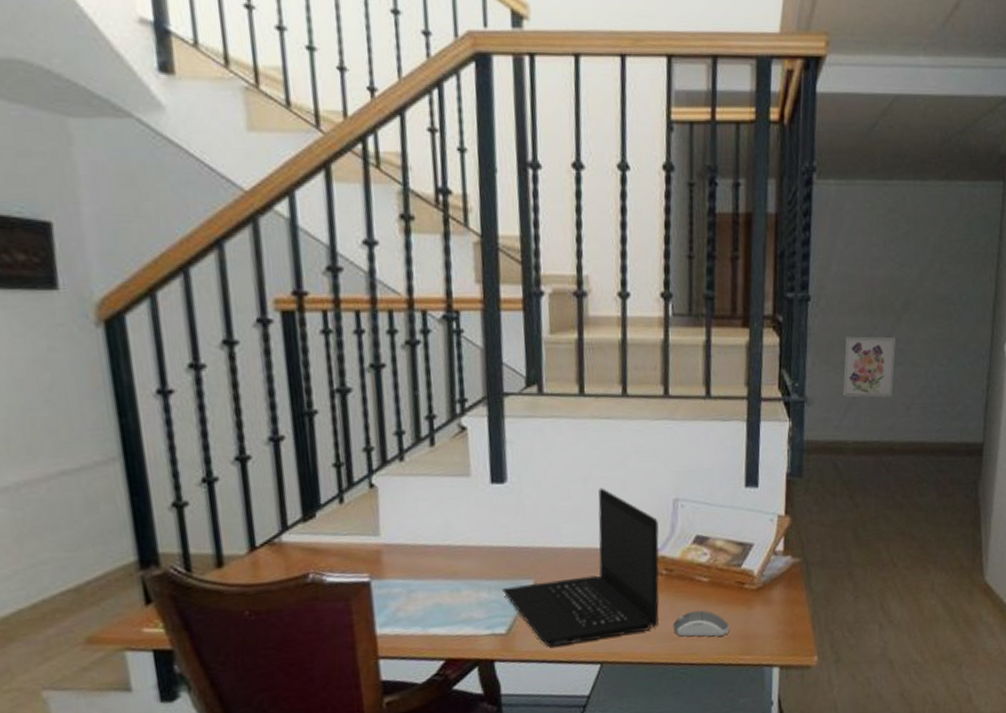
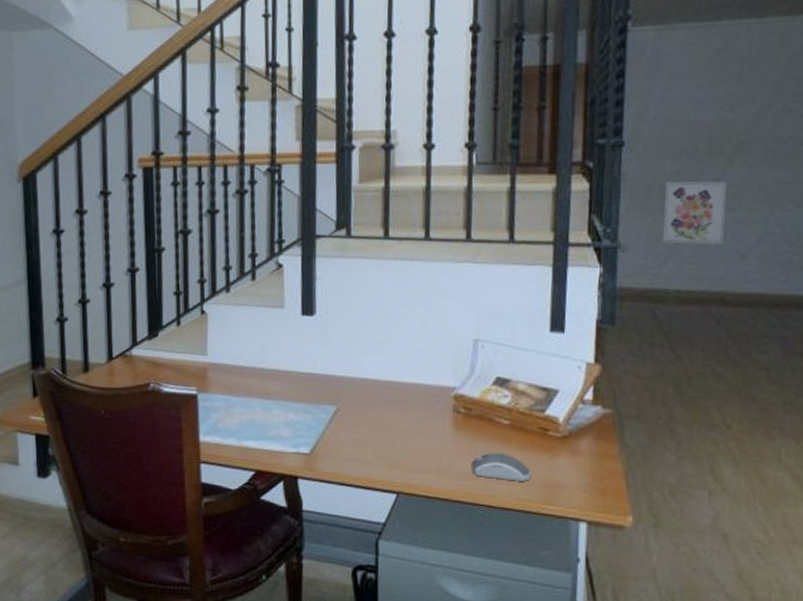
laptop: present [502,488,660,647] -> none [308,324,459,471]

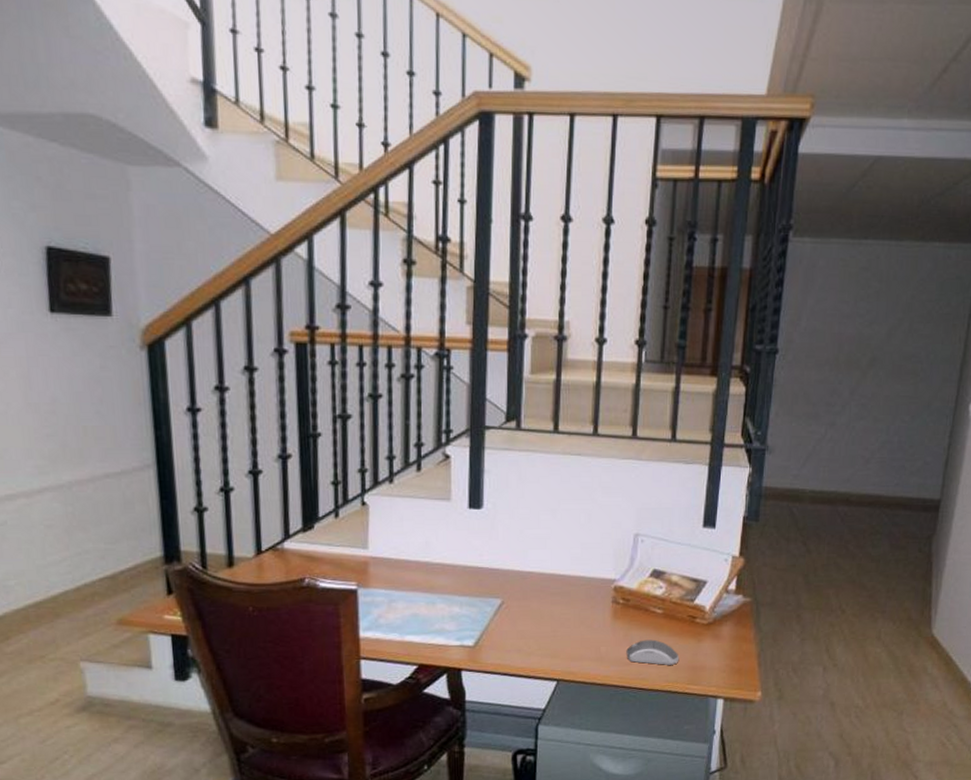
wall art: present [662,181,727,245] -> none [804,390,859,450]

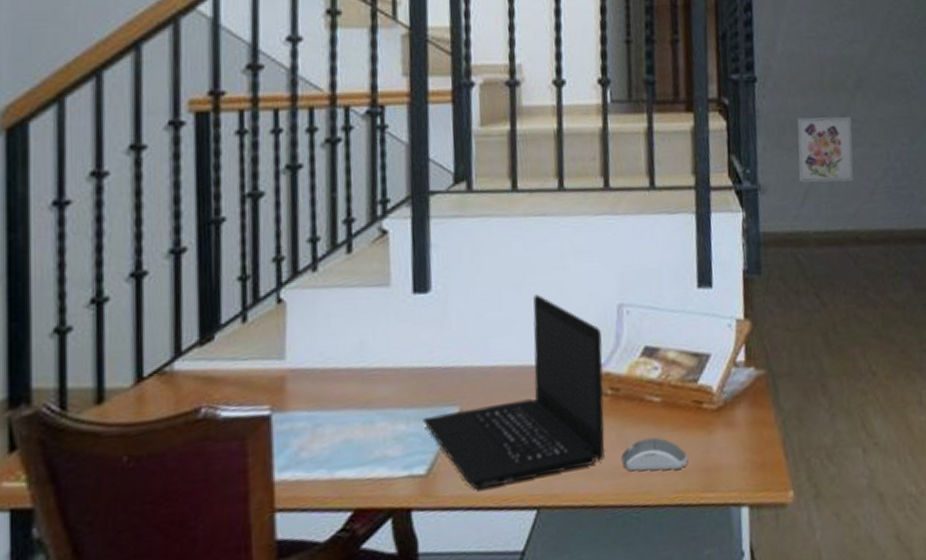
laptop: none [473,519,619,662] -> present [423,294,606,490]
wall art: none [804,390,859,450] -> present [797,117,854,183]

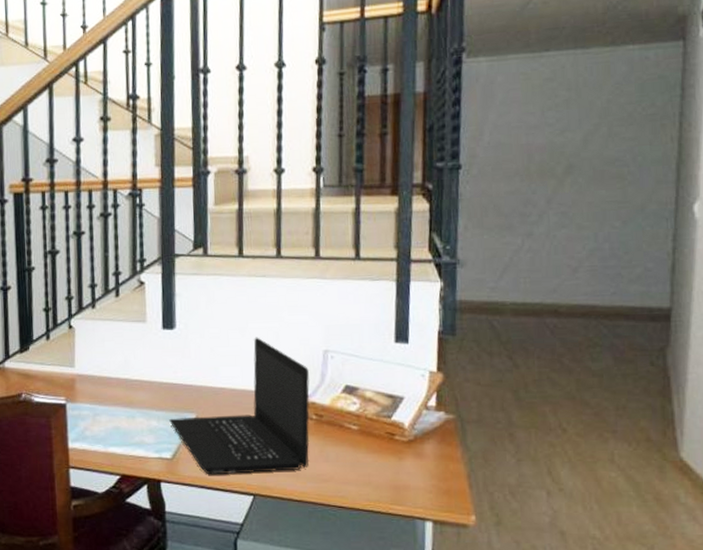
computer mouse: present [621,437,688,472] -> none [322,456,380,483]
wall art: present [797,117,854,183] -> none [498,200,558,260]

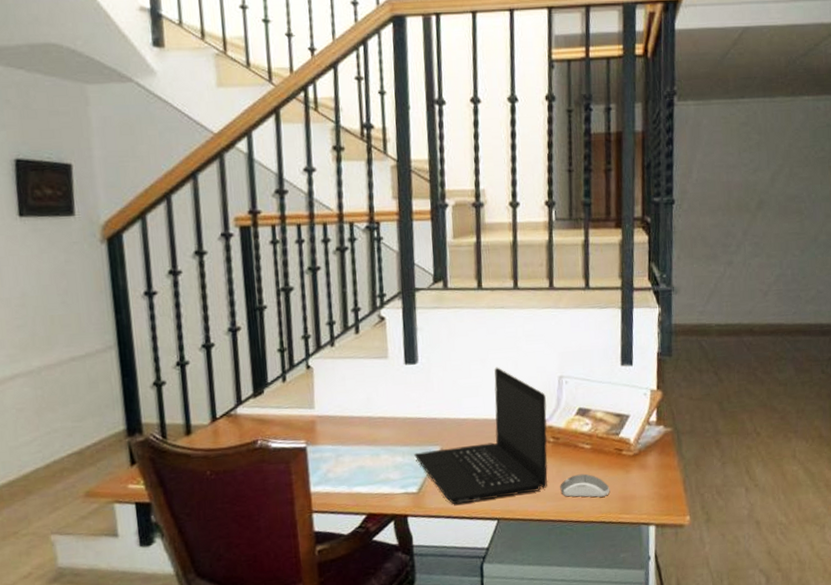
computer mouse: none [322,456,380,483] -> present [560,473,610,497]

